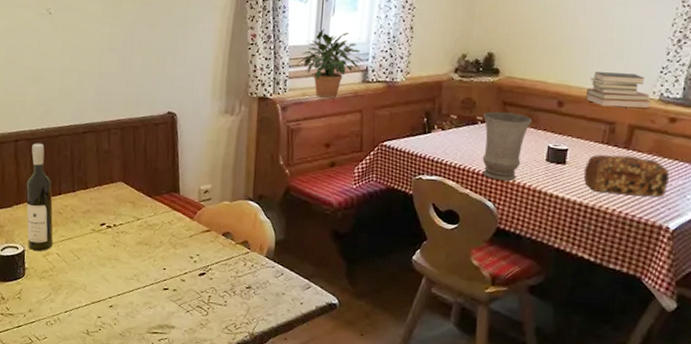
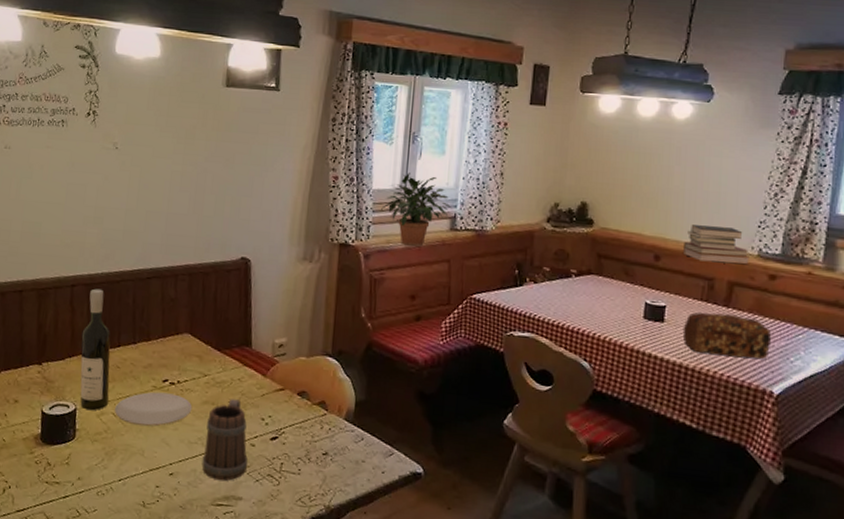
plate: none [59,234,128,265] -> present [115,391,193,427]
beer mug: none [138,240,179,312] -> present [202,399,248,481]
vase: present [482,111,533,181] -> none [576,264,629,339]

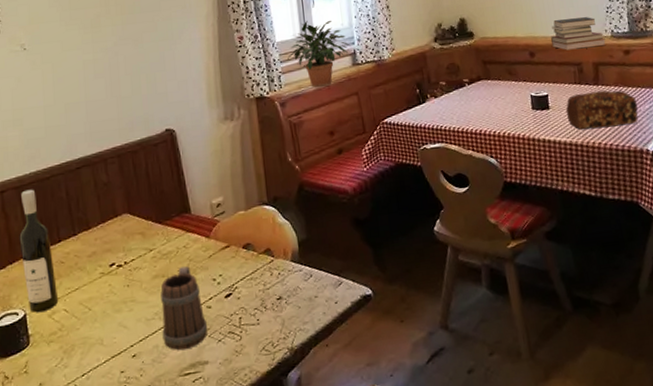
plate: present [115,391,193,427] -> none [66,275,144,317]

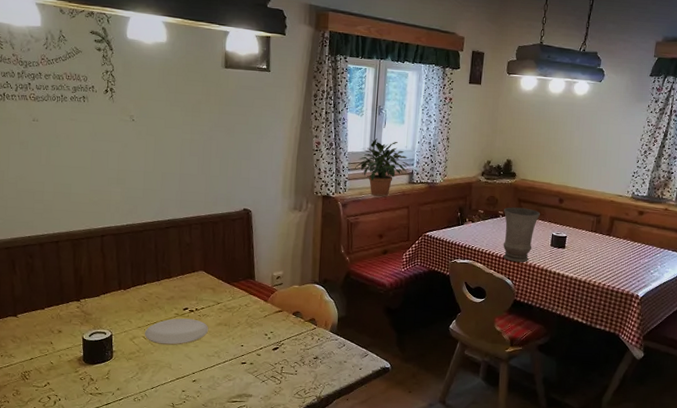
bottle: present [19,189,59,313] -> none [112,237,140,336]
plate: none [66,275,144,317] -> present [145,318,209,346]
beer mug: present [160,266,208,350] -> none [219,320,256,384]
vase: none [468,70,512,136] -> present [503,207,541,263]
books: present [551,17,606,51] -> none [579,175,626,205]
bread loaf: present [565,90,638,130] -> none [578,240,639,273]

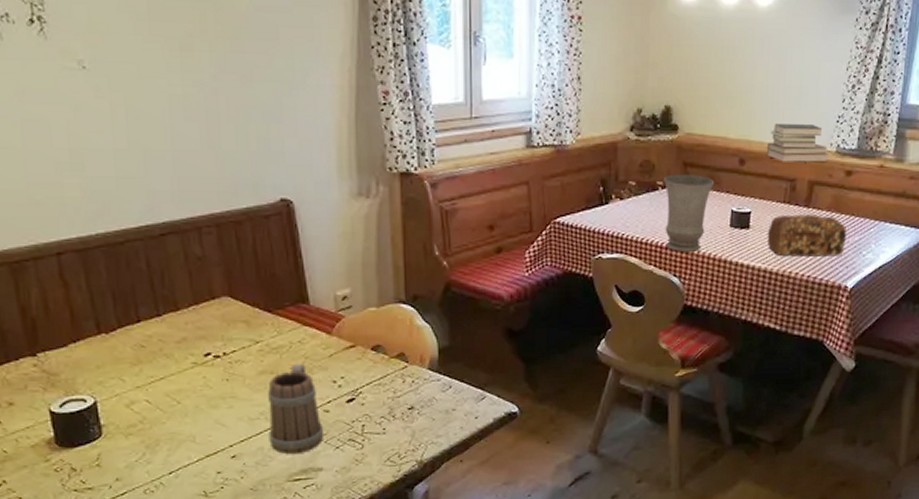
plate: present [145,318,209,346] -> none [148,368,247,410]
beer mug: none [219,320,256,384] -> present [268,364,324,455]
potted plant: present [355,138,410,198] -> none [445,82,527,170]
bread loaf: none [578,240,639,273] -> present [767,214,847,257]
books: none [579,175,626,205] -> present [766,124,829,163]

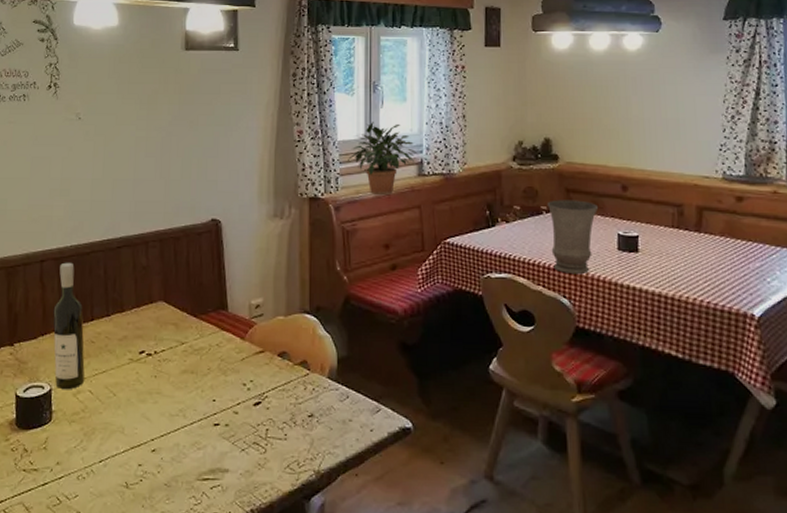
bottle: none [84,254,139,402] -> present [53,262,86,390]
beer mug: present [268,364,324,455] -> none [184,366,233,454]
potted plant: none [445,82,527,170] -> present [348,122,418,196]
books: present [766,124,829,163] -> none [648,153,715,189]
bread loaf: present [767,214,847,257] -> none [657,239,747,283]

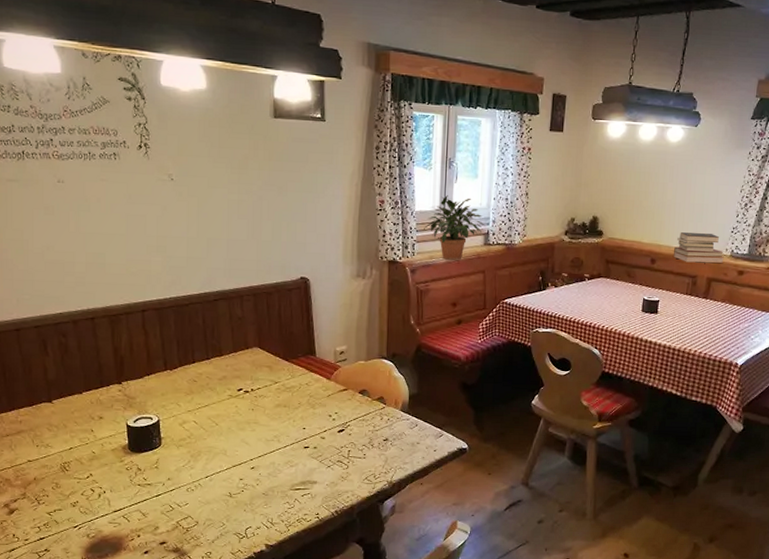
bottle: present [53,262,86,390] -> none [157,312,190,421]
vase: present [546,200,599,275] -> none [589,269,631,331]
books: none [648,153,715,189] -> present [673,232,724,264]

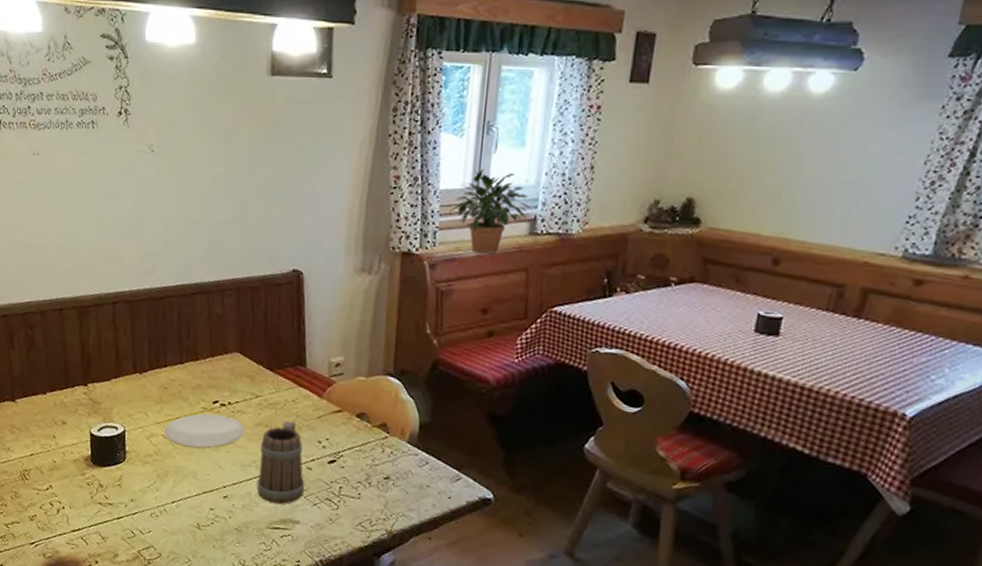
plate: none [196,400,267,430] -> present [164,413,245,449]
beer mug: none [279,401,320,470] -> present [256,421,305,505]
books: present [673,232,724,264] -> none [807,222,892,269]

